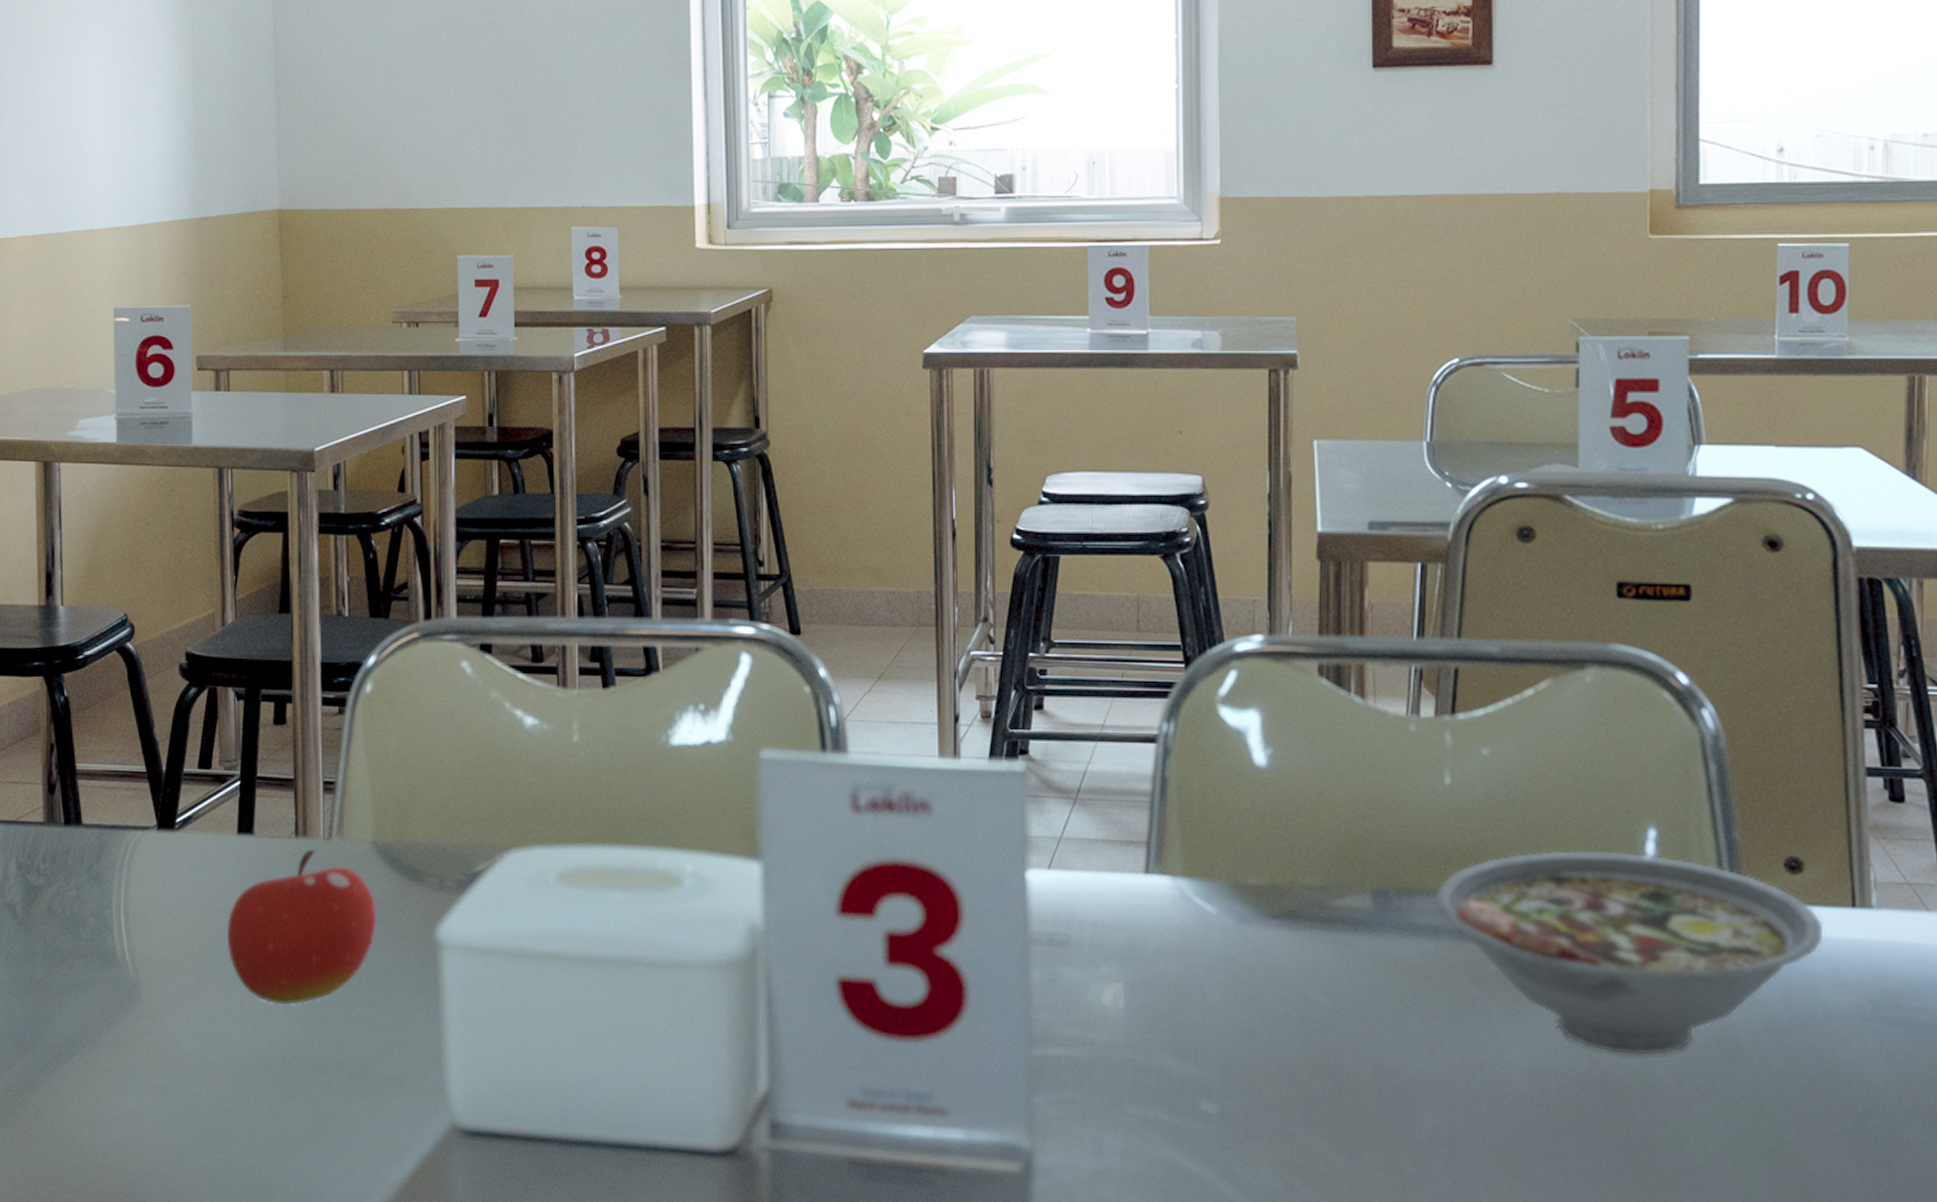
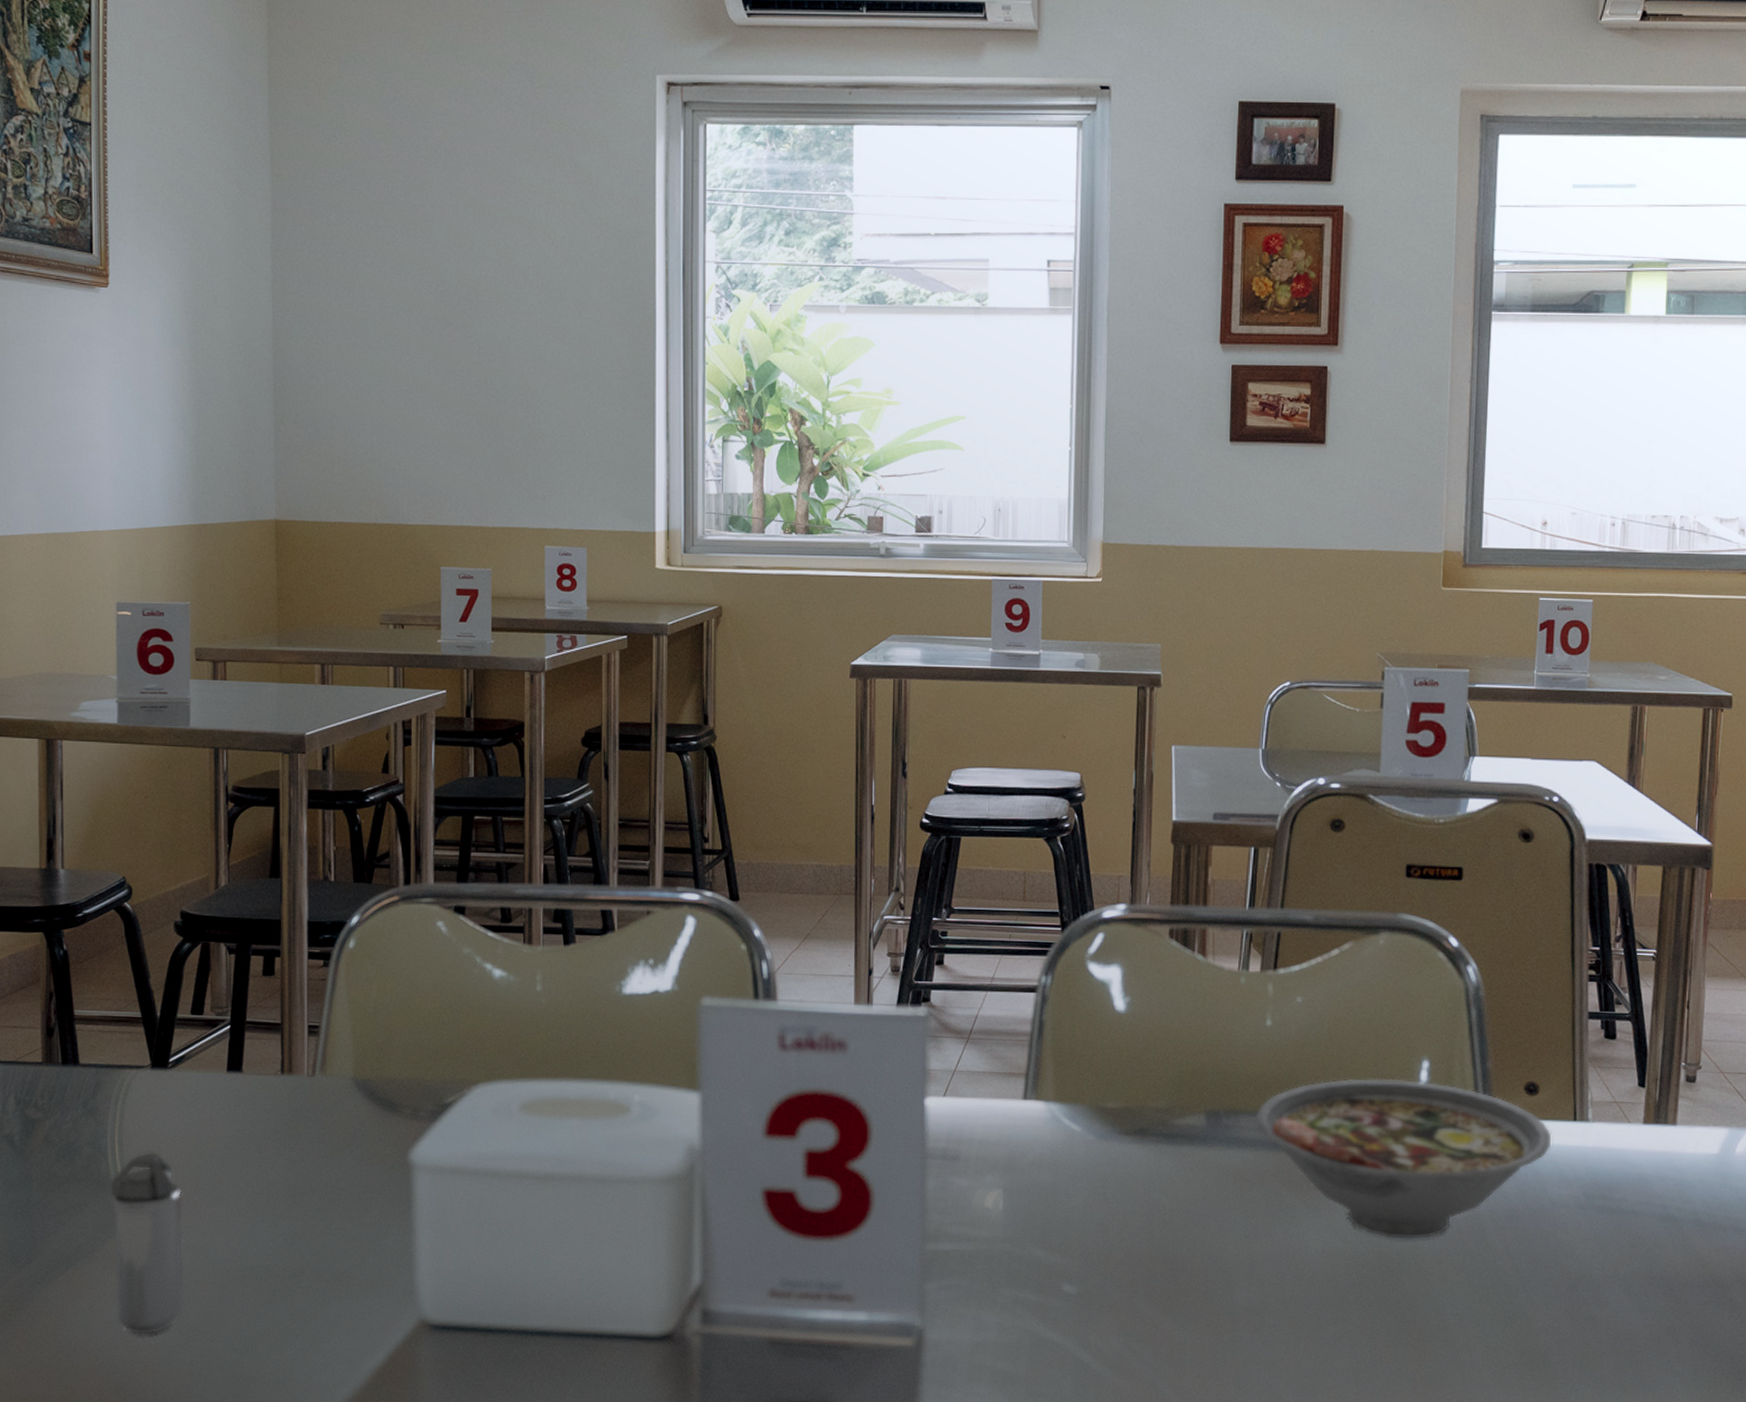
shaker: none [115,923,196,1133] -> present [109,1151,184,1335]
fruit: present [227,850,377,1006] -> none [215,1085,355,1221]

